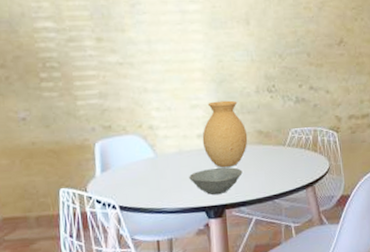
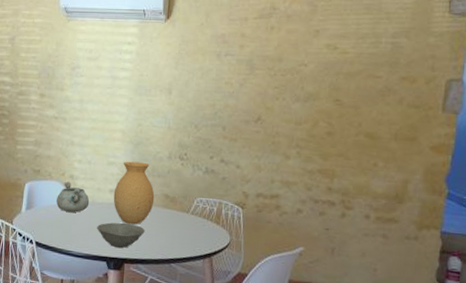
decorative bowl: none [137,133,177,167] -> present [56,181,90,213]

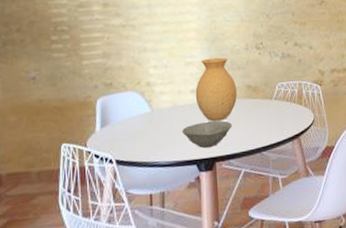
decorative bowl: present [56,181,90,213] -> none [134,89,171,122]

